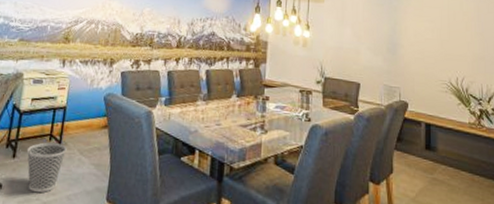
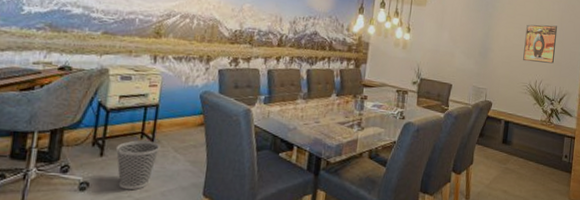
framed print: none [438,16,476,59] -> present [523,24,558,64]

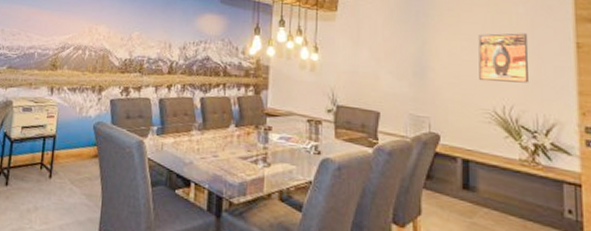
wastebasket: present [115,140,160,190] -> none [18,171,58,222]

